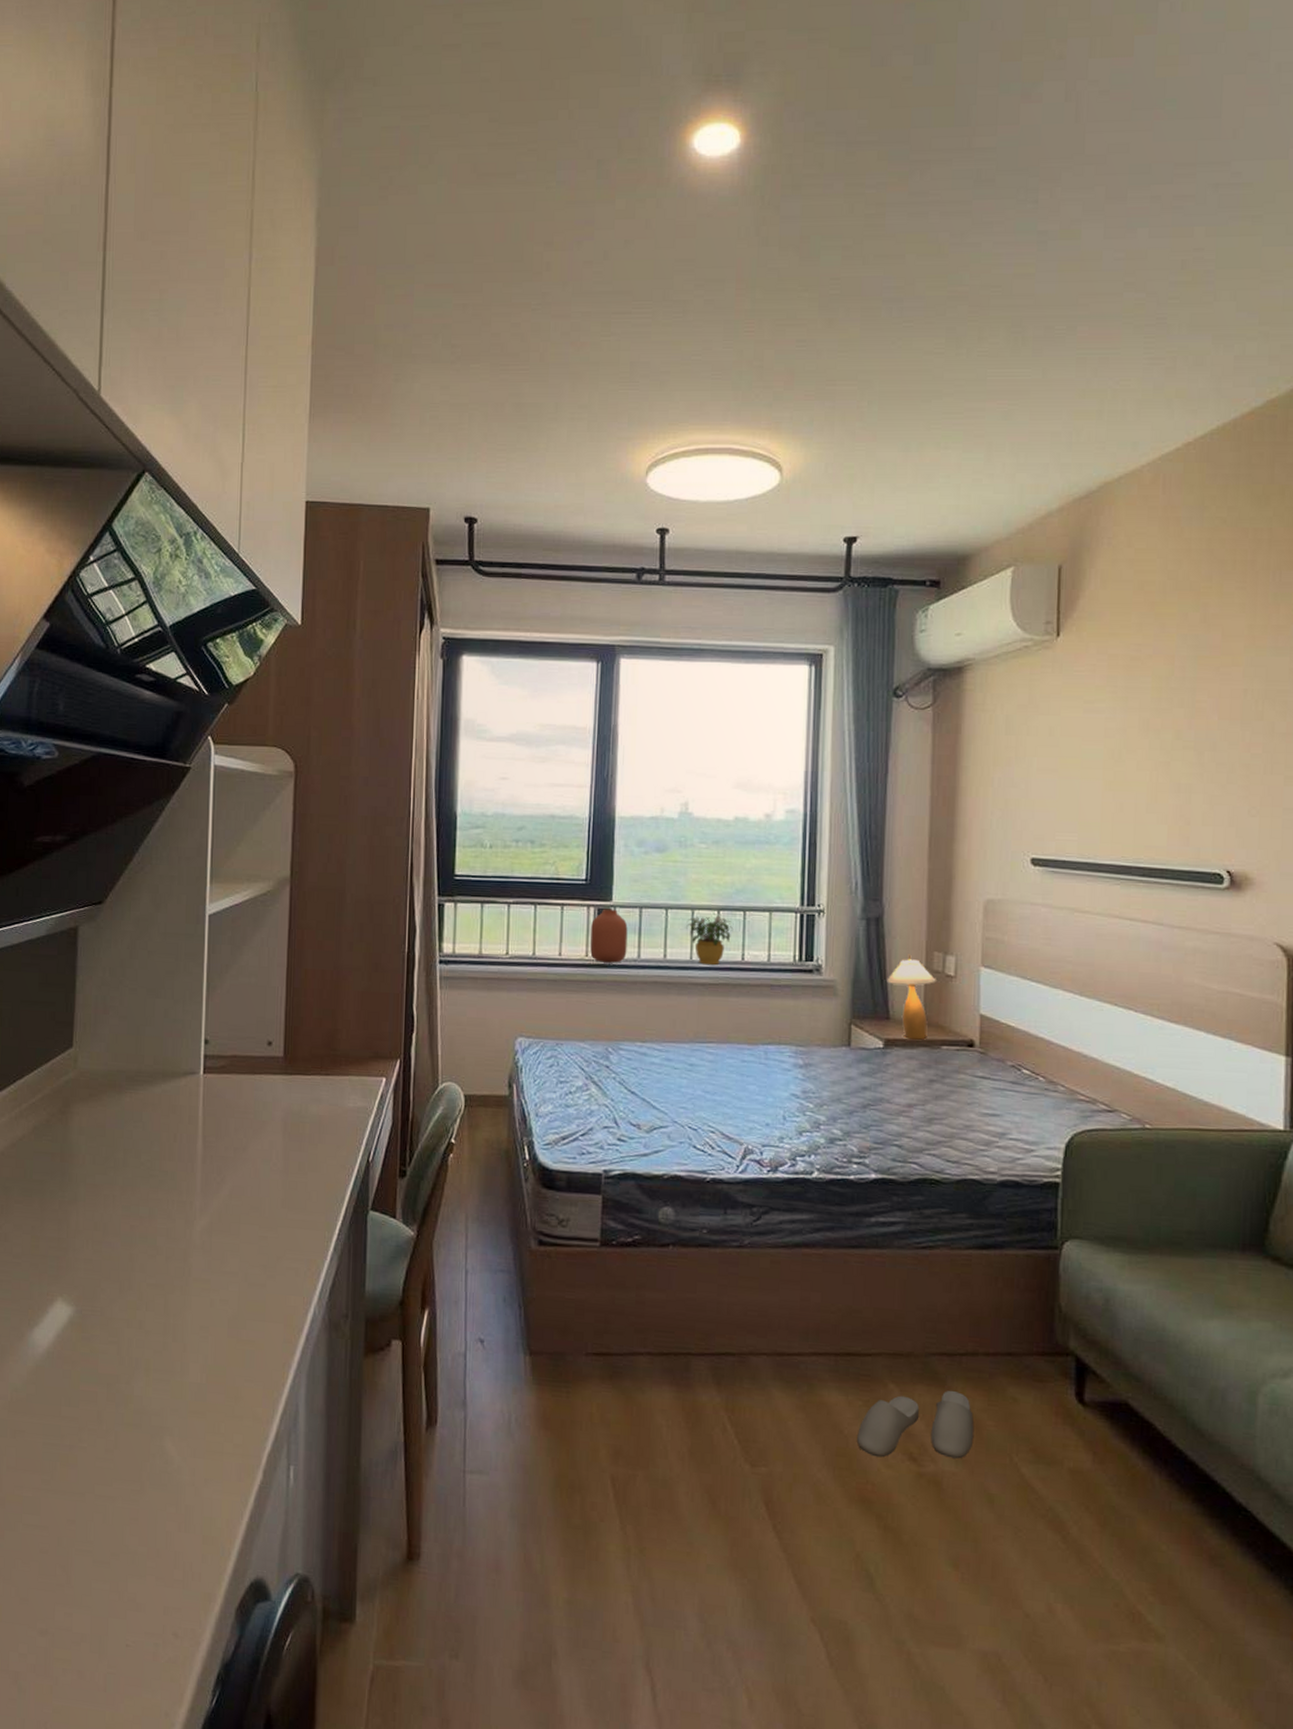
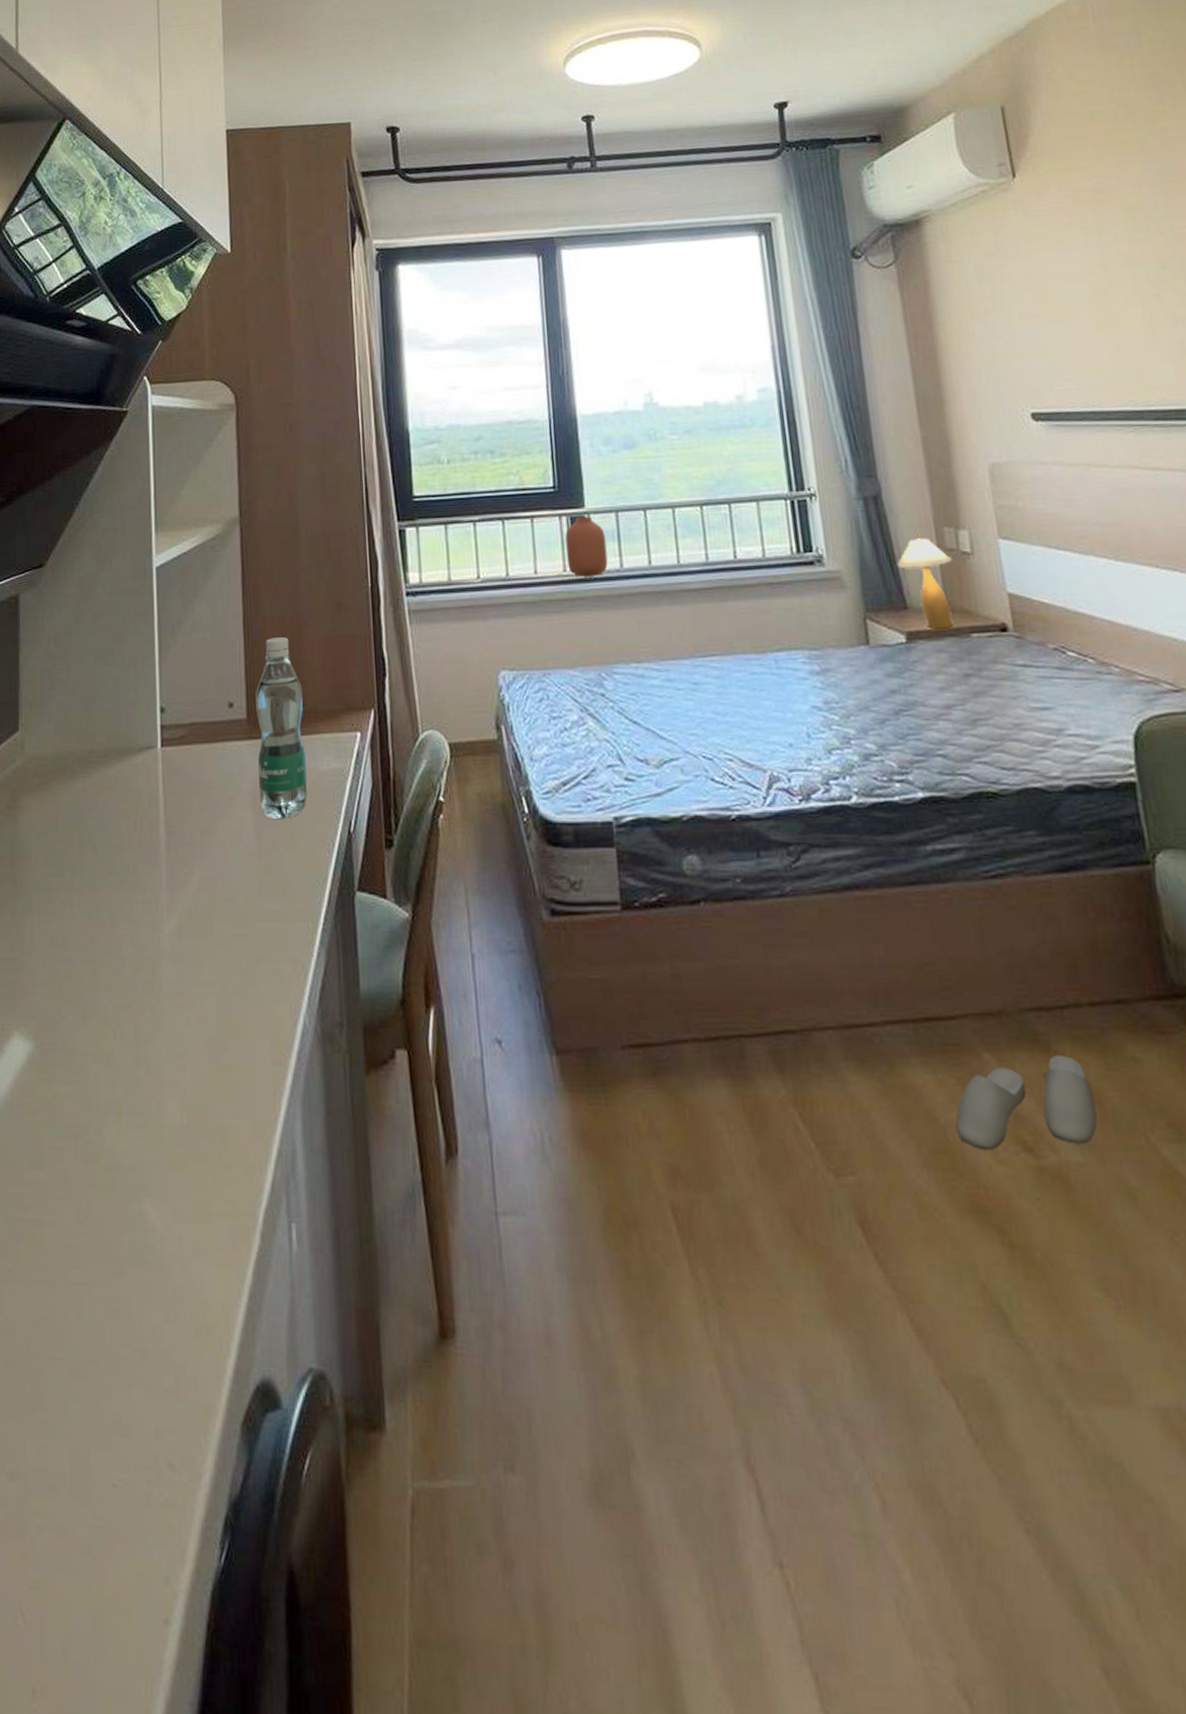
bottle: none [289,988,336,1145] -> present [256,637,308,819]
potted flower: present [686,915,733,965] -> none [668,511,719,567]

